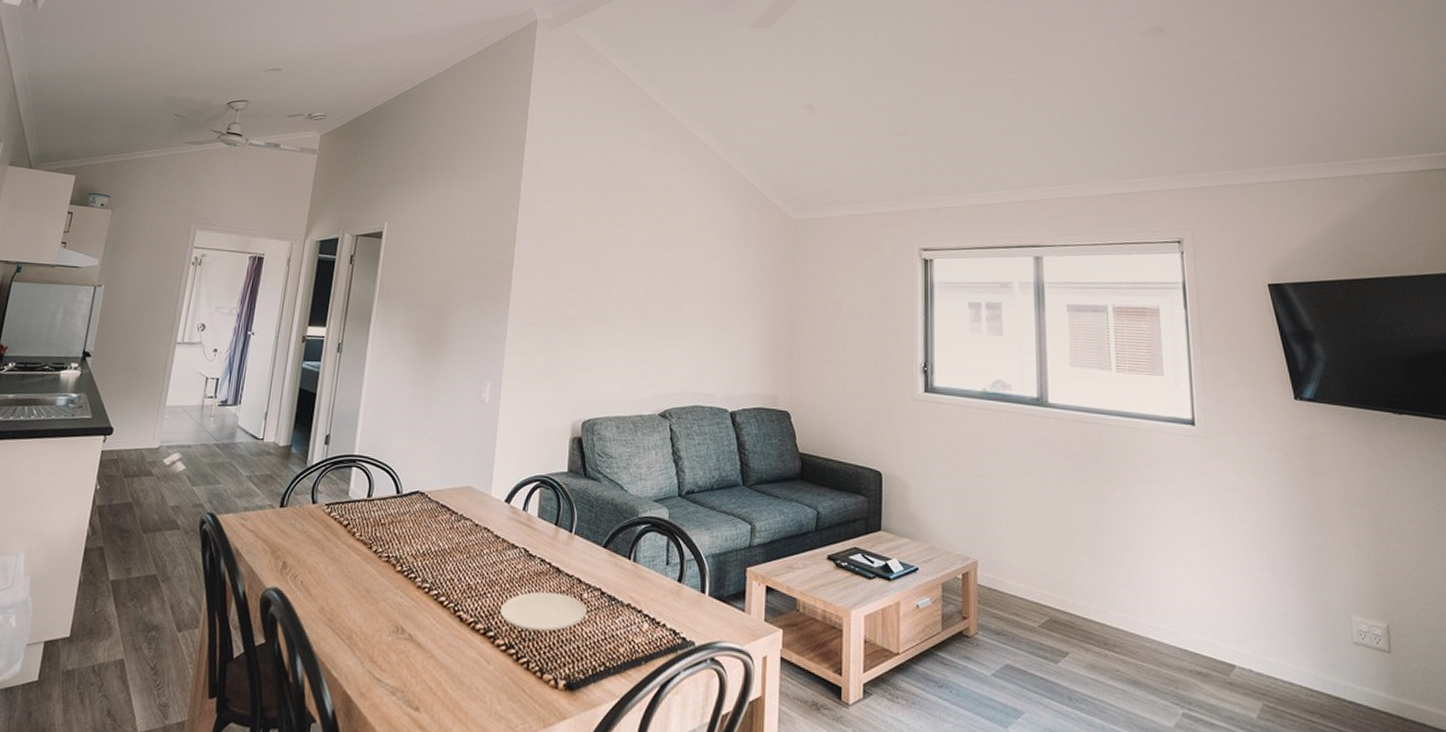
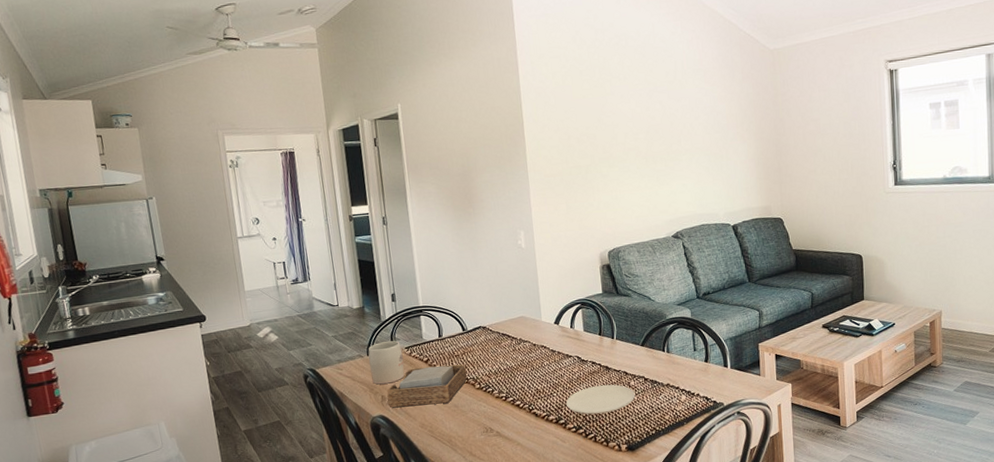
mug: none [277,492,322,547] -> present [368,341,405,385]
napkin holder: none [287,531,390,585] -> present [386,364,467,407]

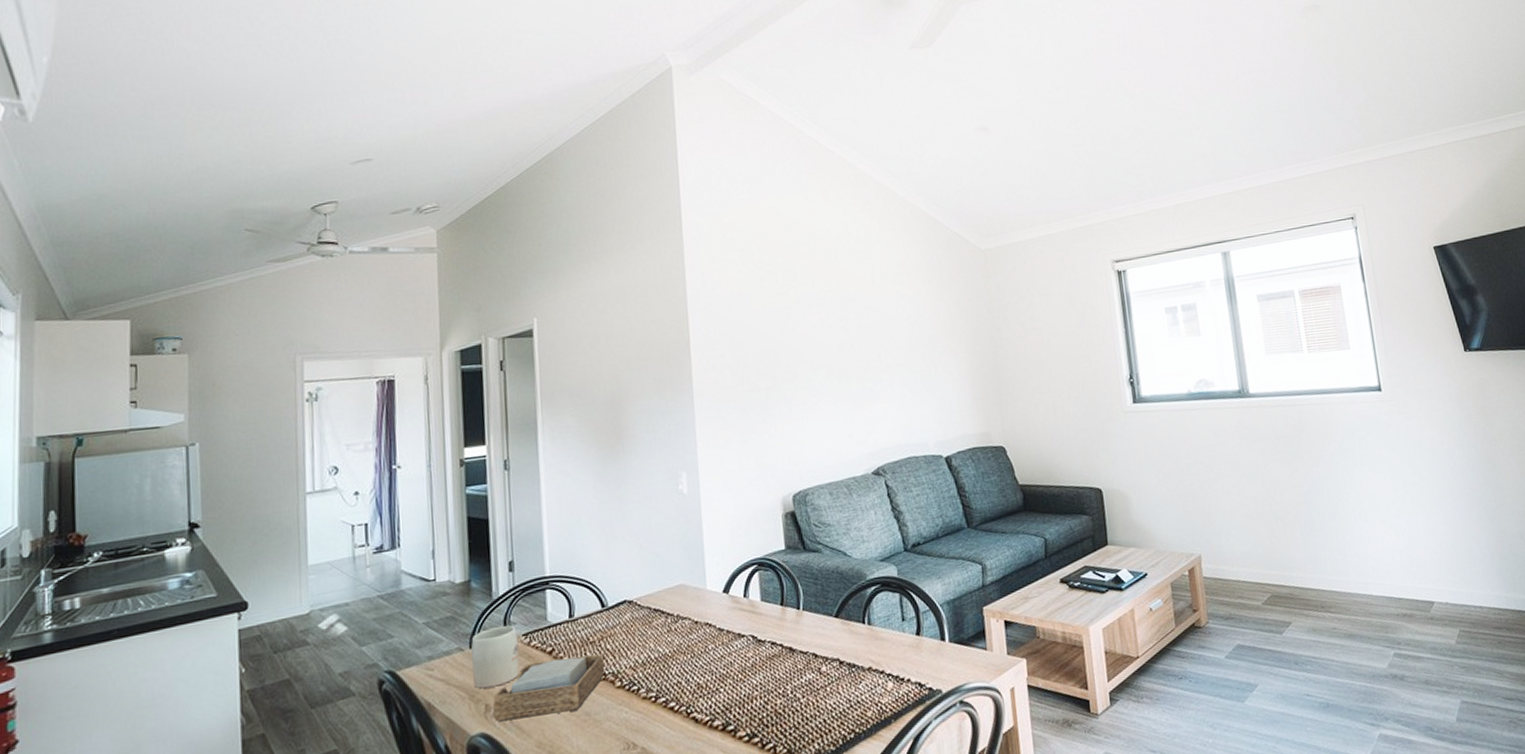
plate: present [565,384,636,415] -> none [736,671,828,716]

